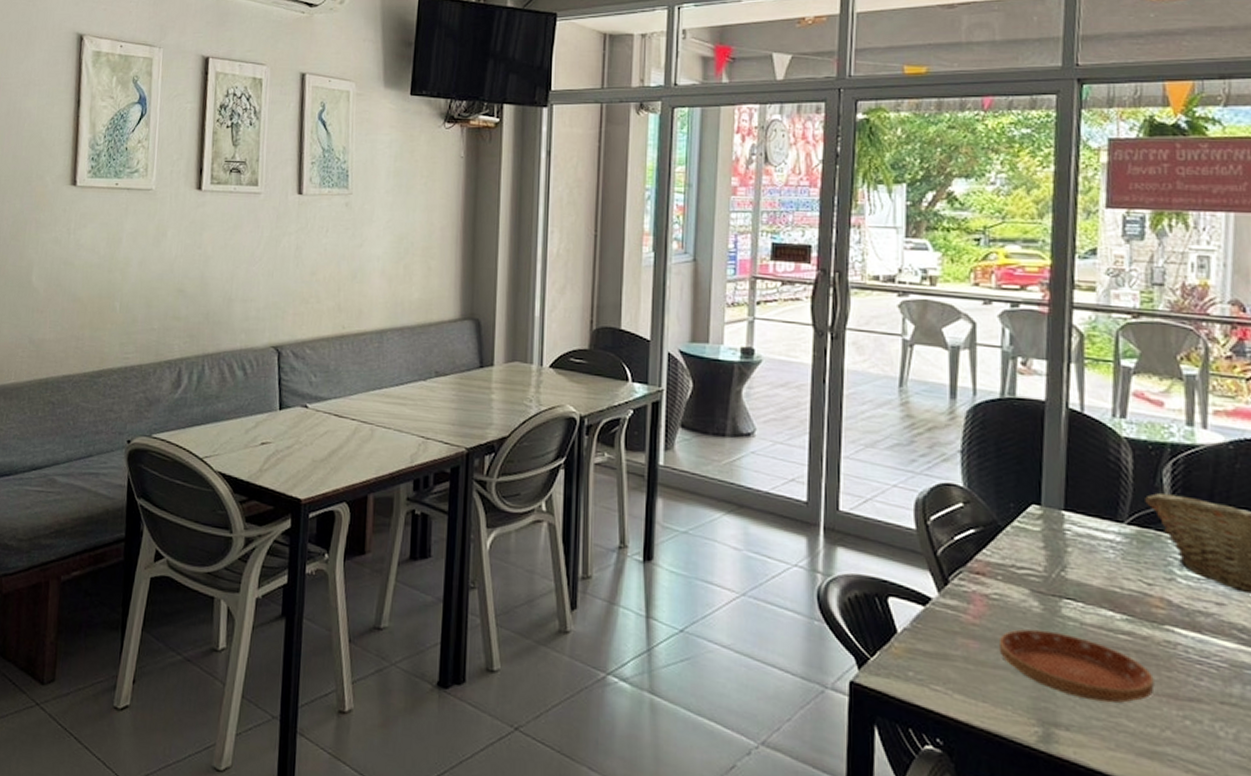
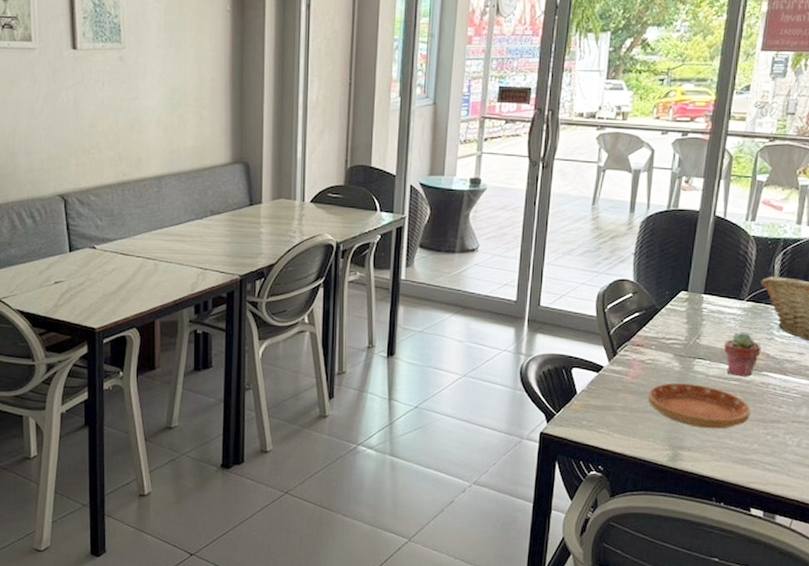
potted succulent: none [1103,566,1159,631] -> present [724,332,761,377]

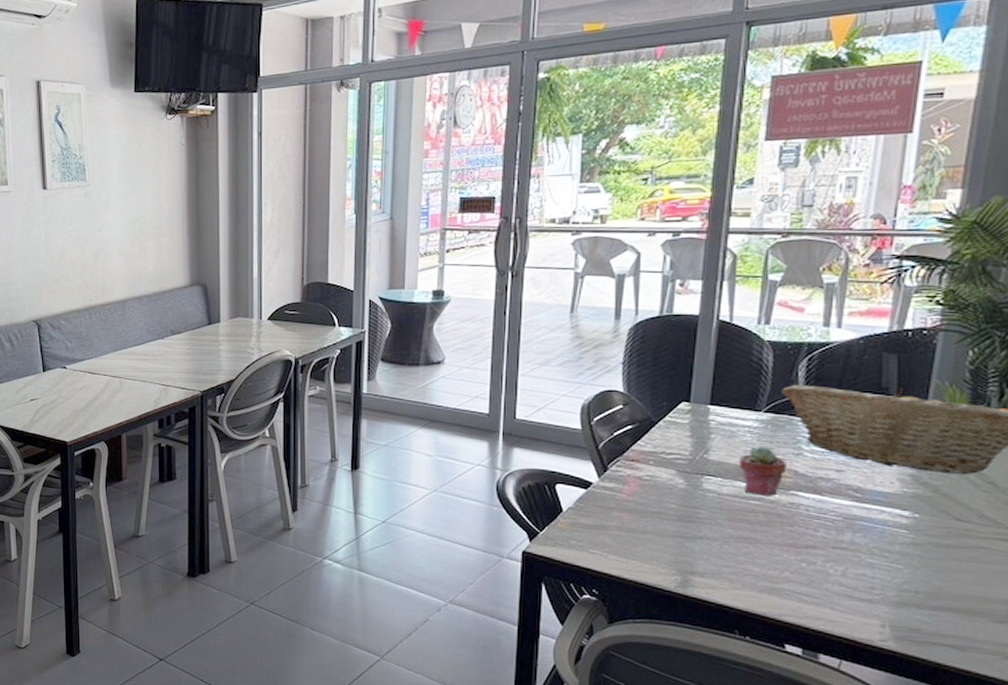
saucer: present [648,382,751,429] -> none [648,501,778,554]

